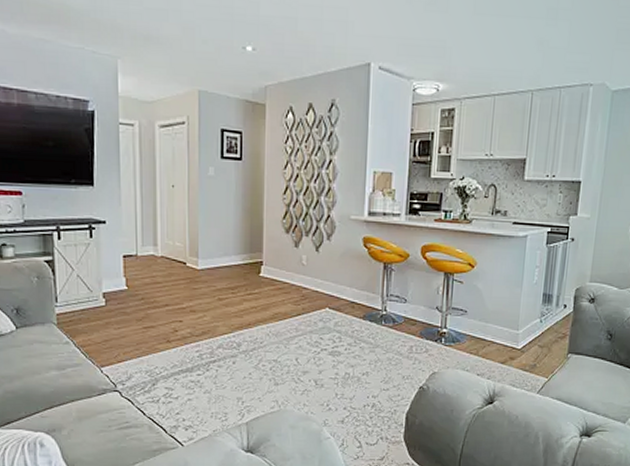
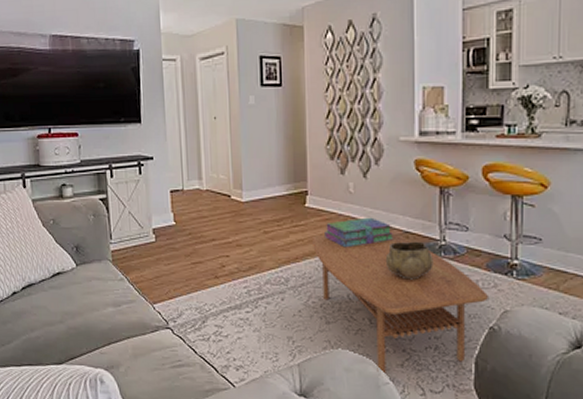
coffee table: none [265,302,420,429] -> present [313,234,488,374]
stack of books: none [277,288,340,316] -> present [325,217,393,248]
decorative bowl: none [332,310,375,345] -> present [385,241,433,280]

